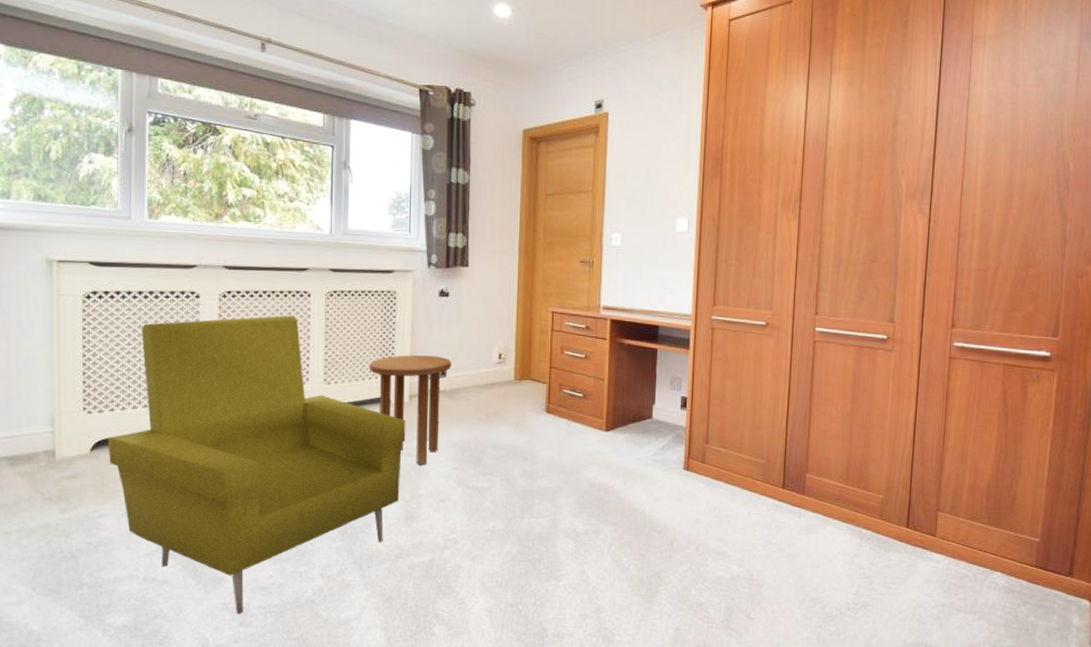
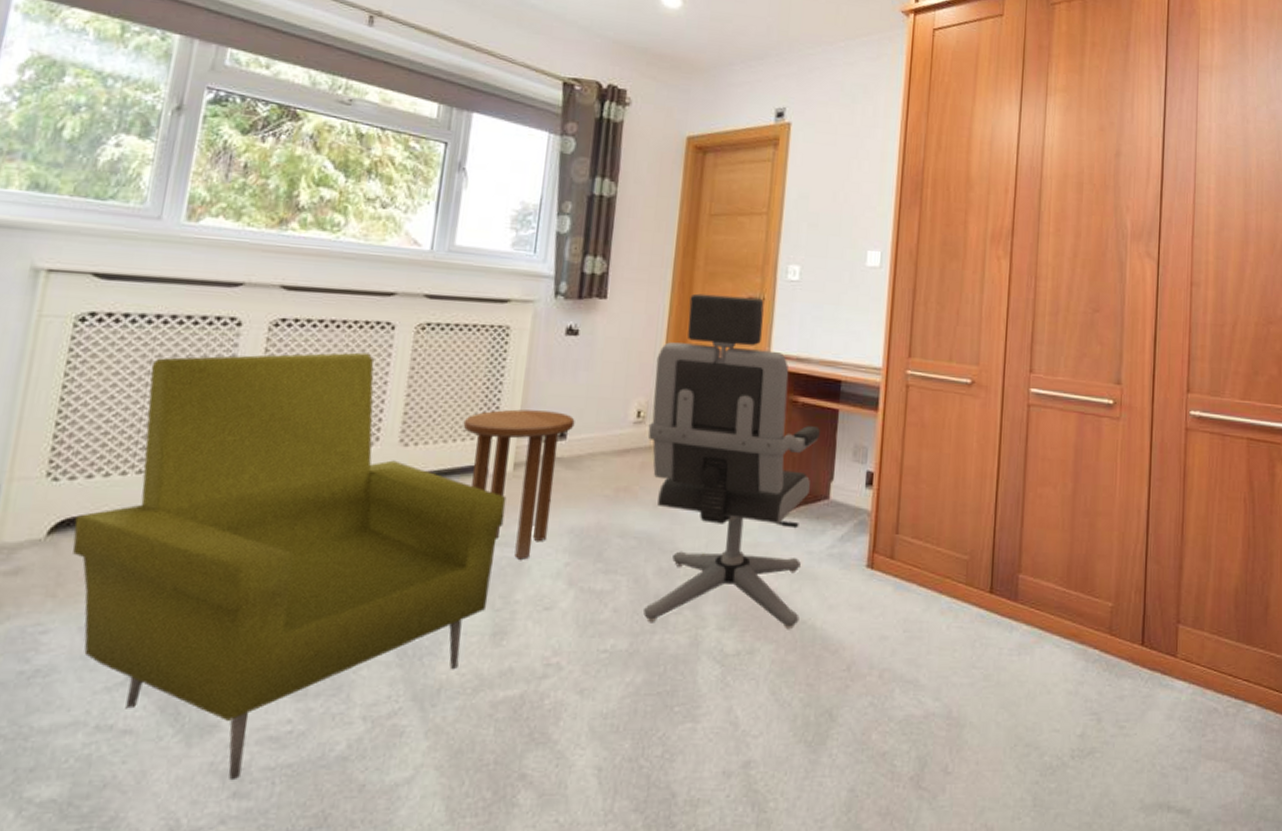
office chair: none [508,260,643,516] -> present [644,293,820,630]

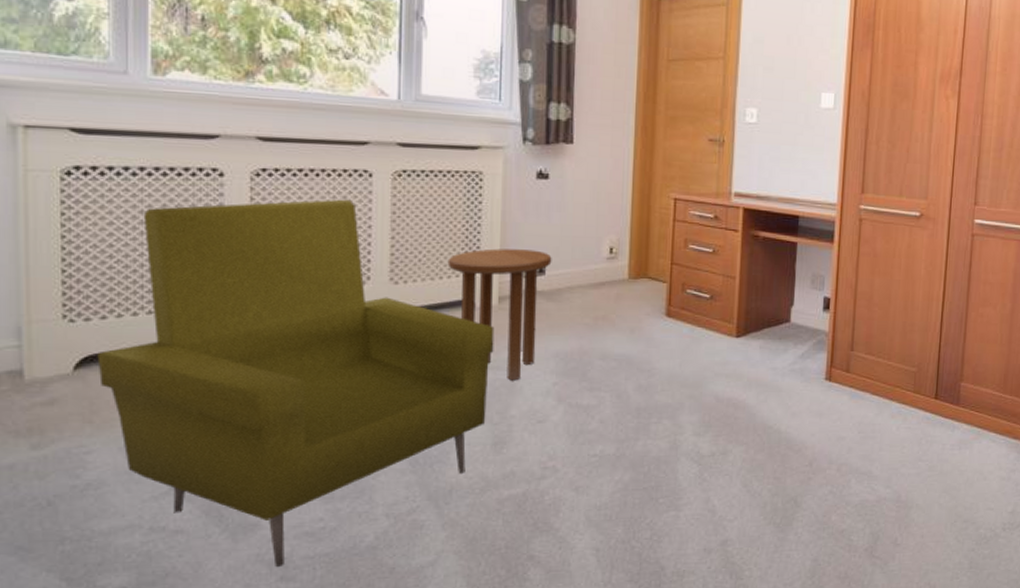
office chair: present [644,293,820,630] -> none [621,137,780,434]

